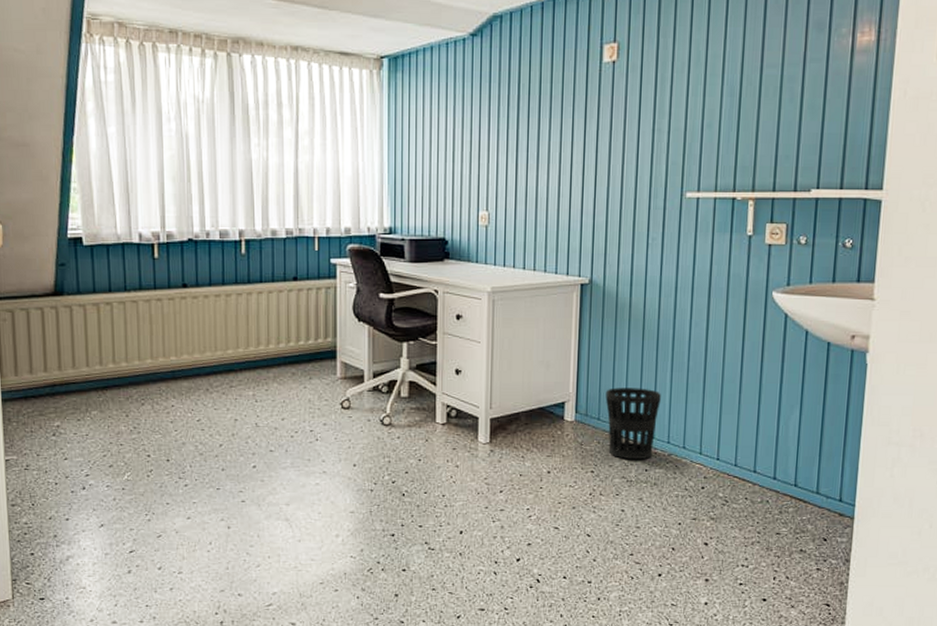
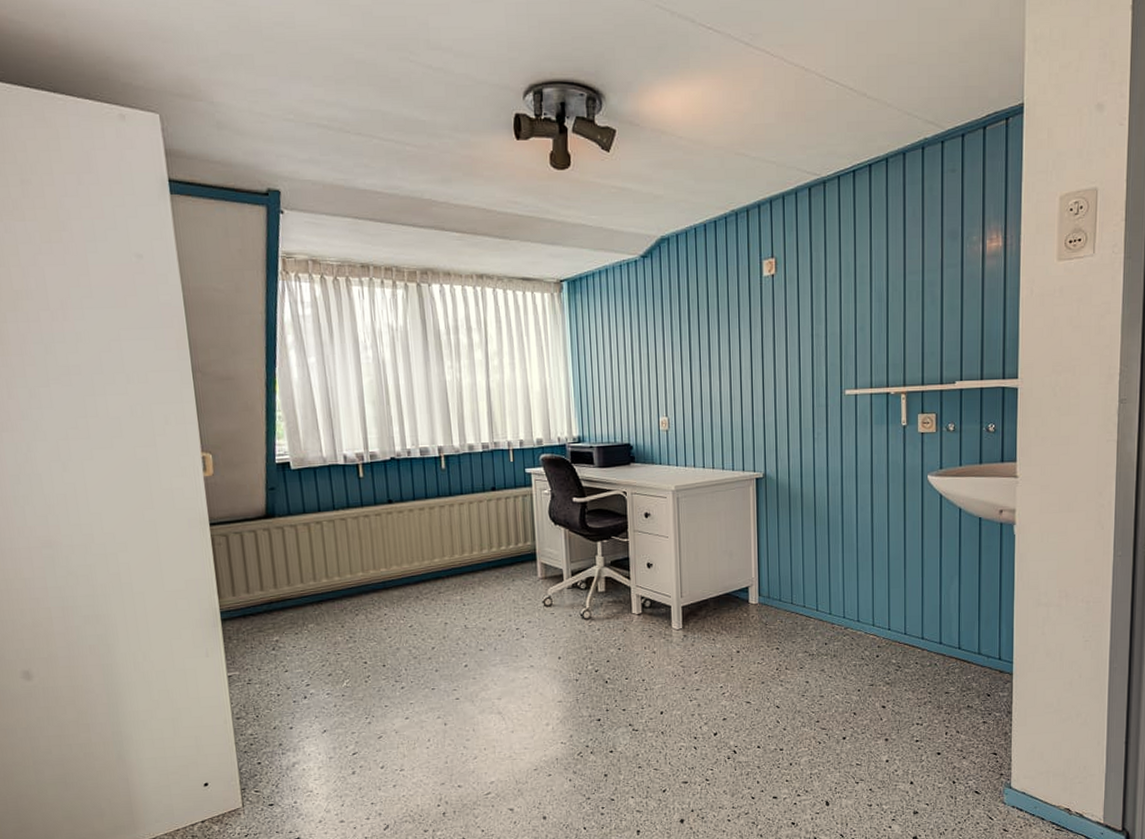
wastebasket: present [605,387,661,460] -> none [785,569,835,635]

